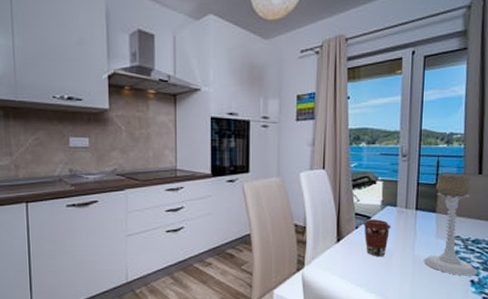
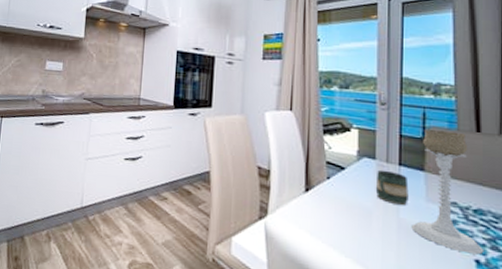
coffee cup: present [363,219,391,257] -> none [335,170,369,216]
mug: none [396,215,423,245] -> present [375,169,409,206]

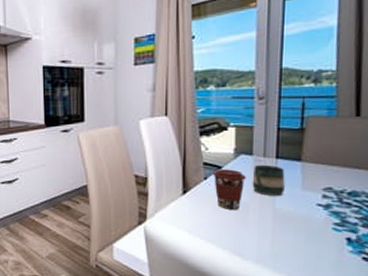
coffee cup: none [335,170,369,216] -> present [212,169,246,211]
candle holder: present [411,129,484,255] -> none [286,119,356,233]

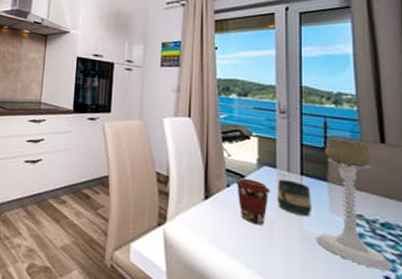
candle holder: none [286,119,356,233] -> present [315,139,394,272]

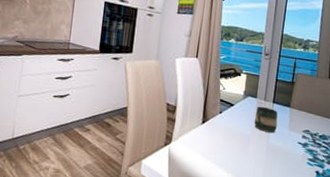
coffee cup: present [235,178,270,226] -> none [226,106,251,142]
candle holder: present [315,139,394,272] -> none [276,75,323,168]

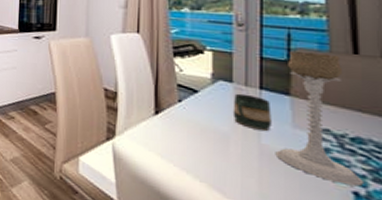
candle holder: none [276,75,323,168] -> present [275,51,365,187]

